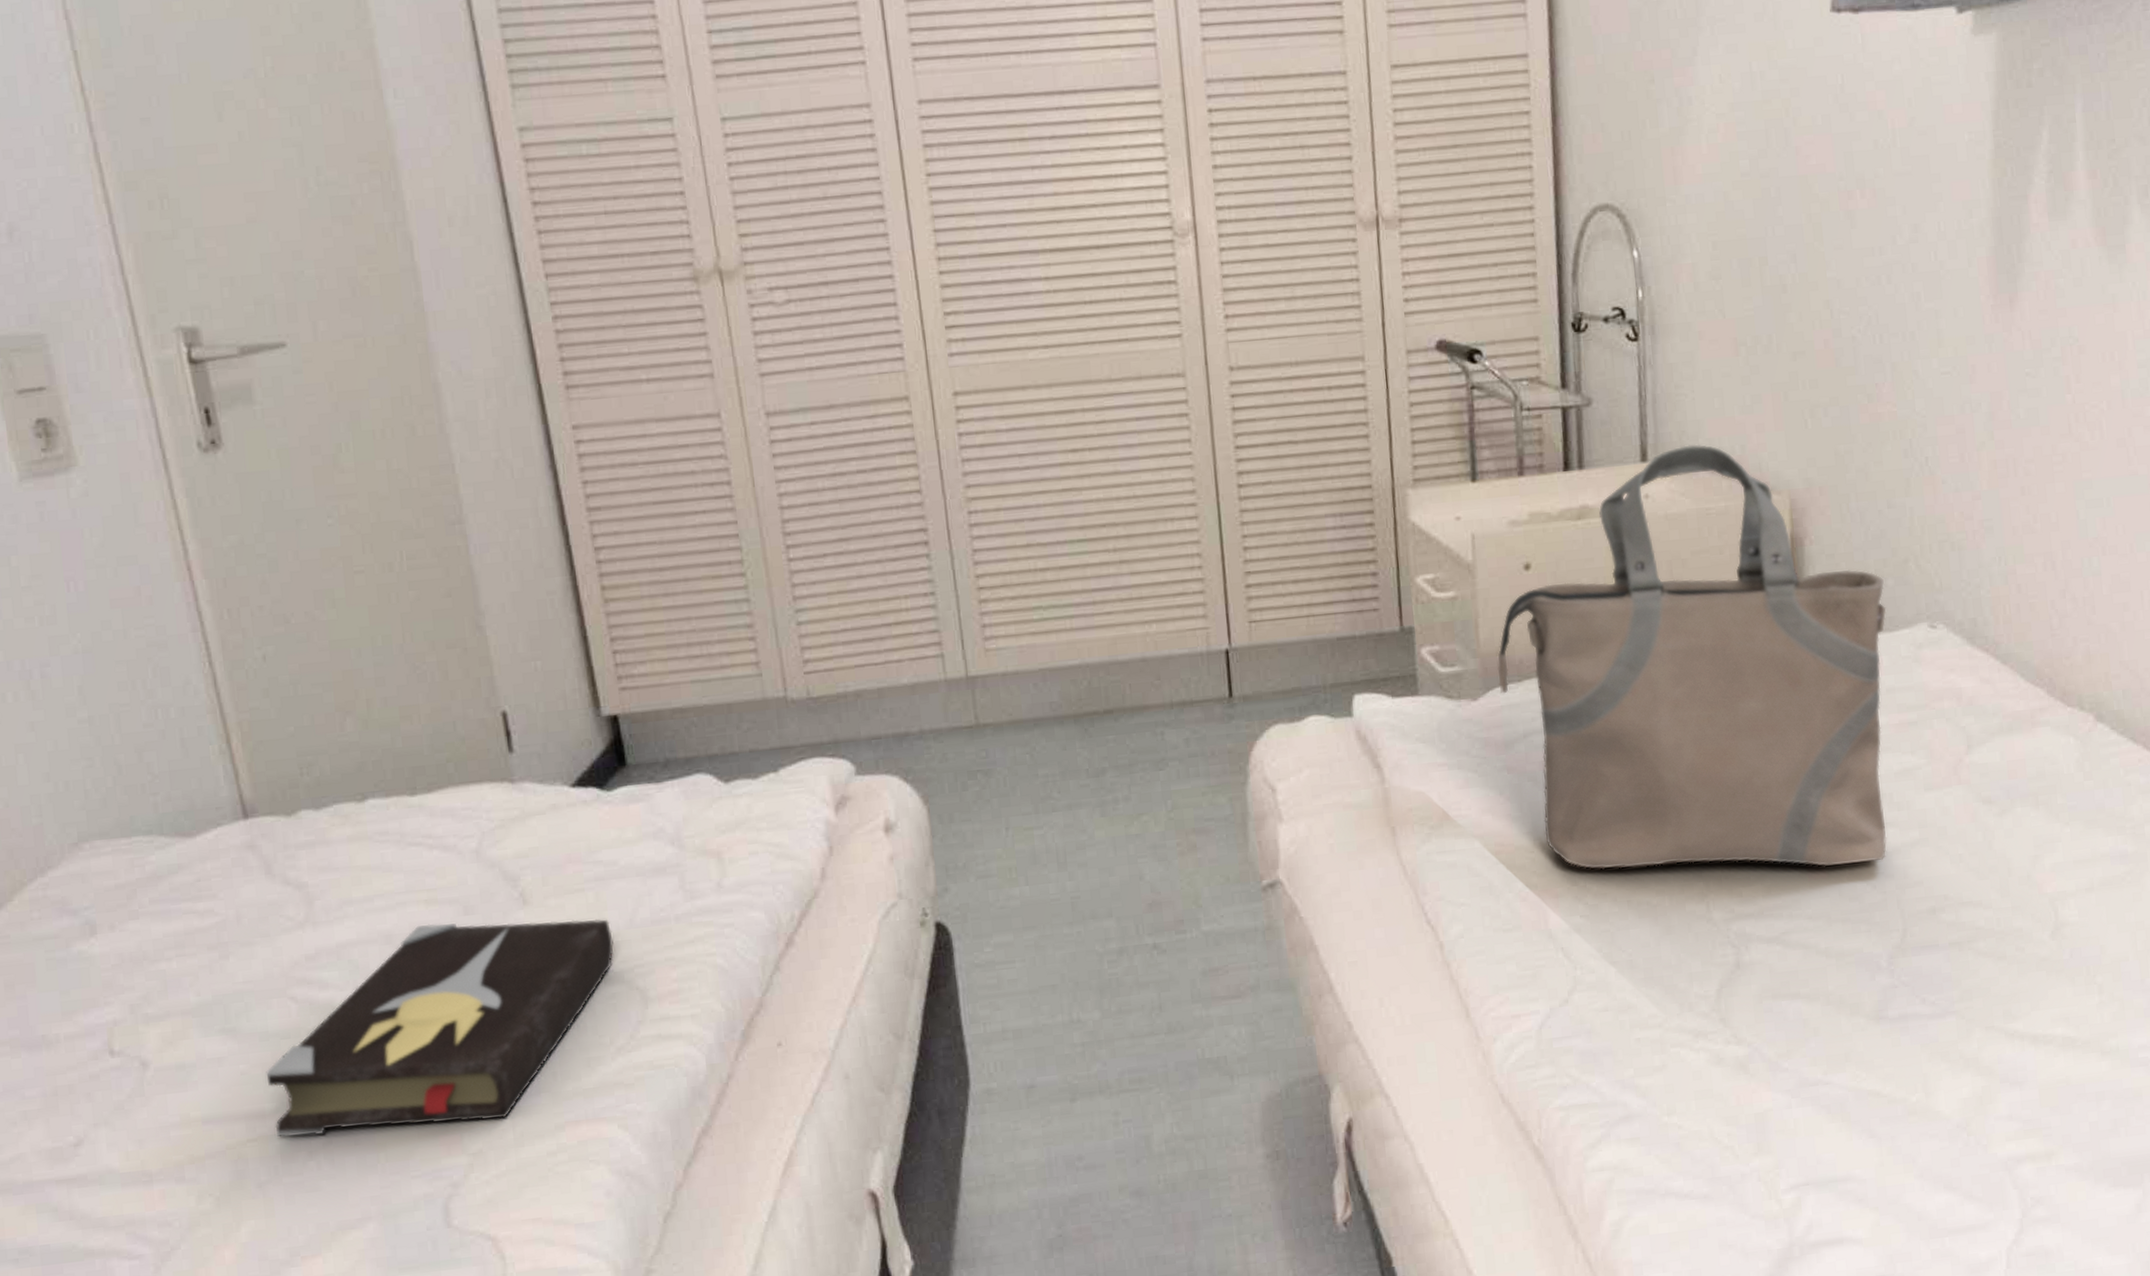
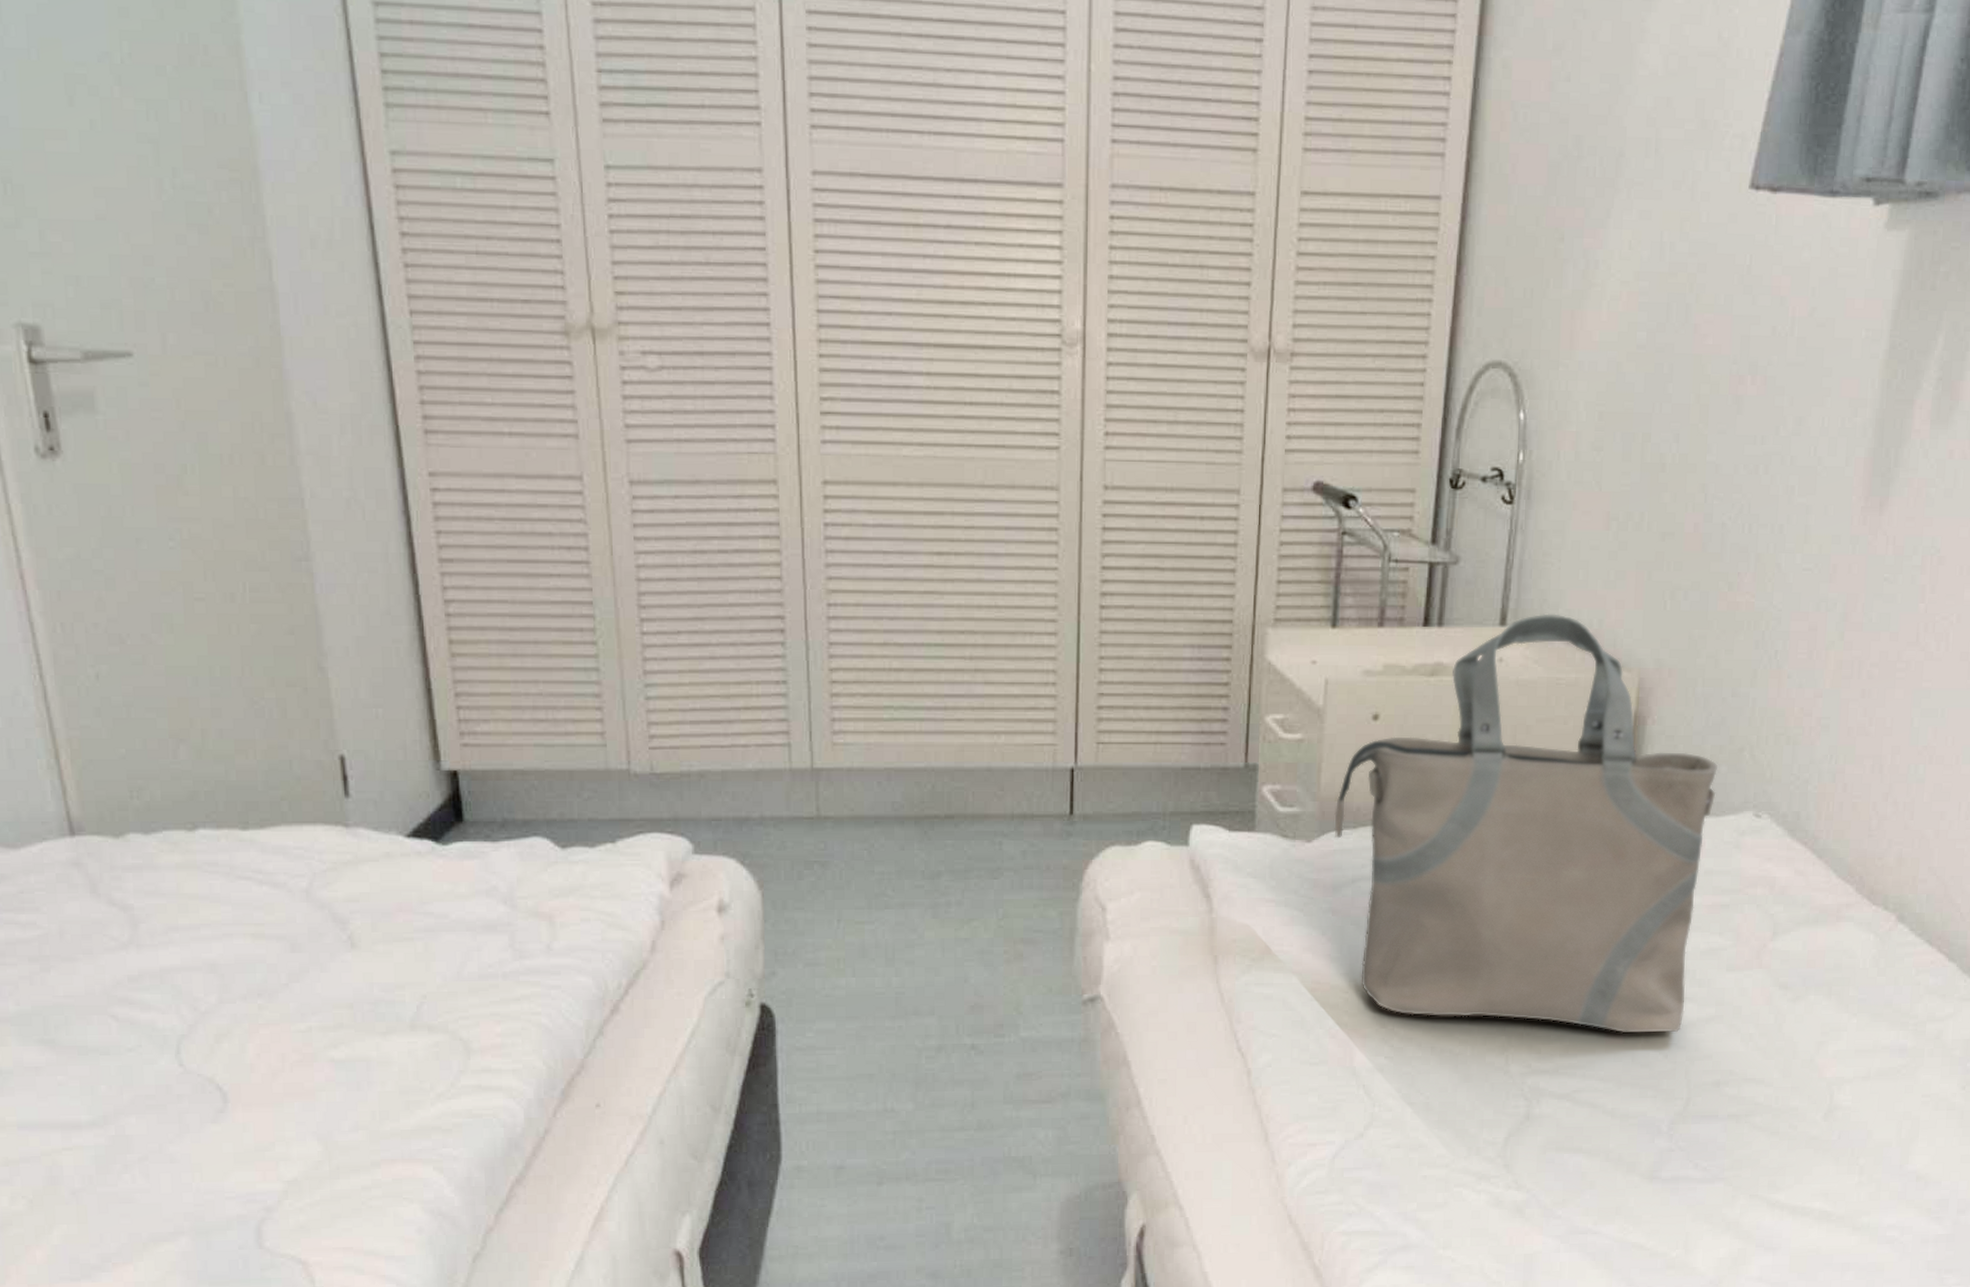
hardback book: present [266,919,614,1138] -> none [83,957,440,1151]

